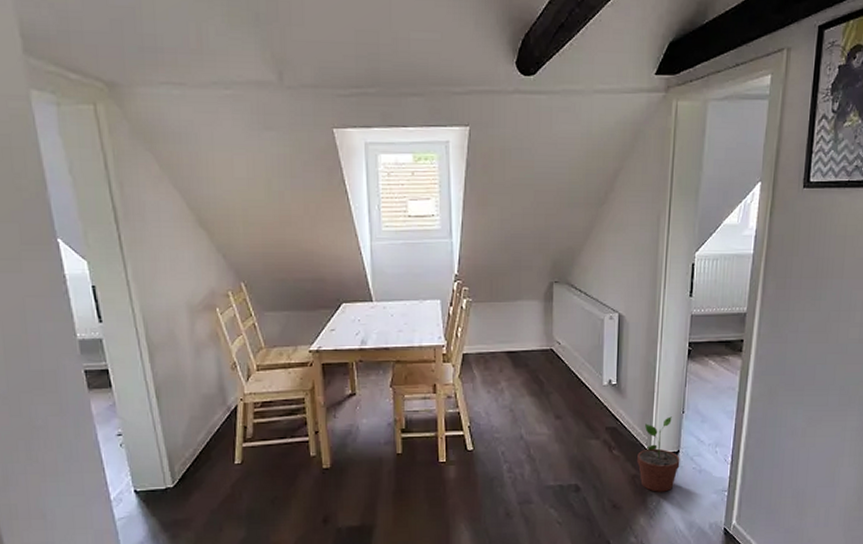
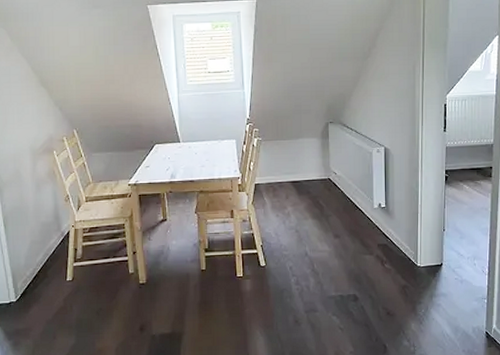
potted plant: present [637,416,680,492] -> none [406,234,444,301]

